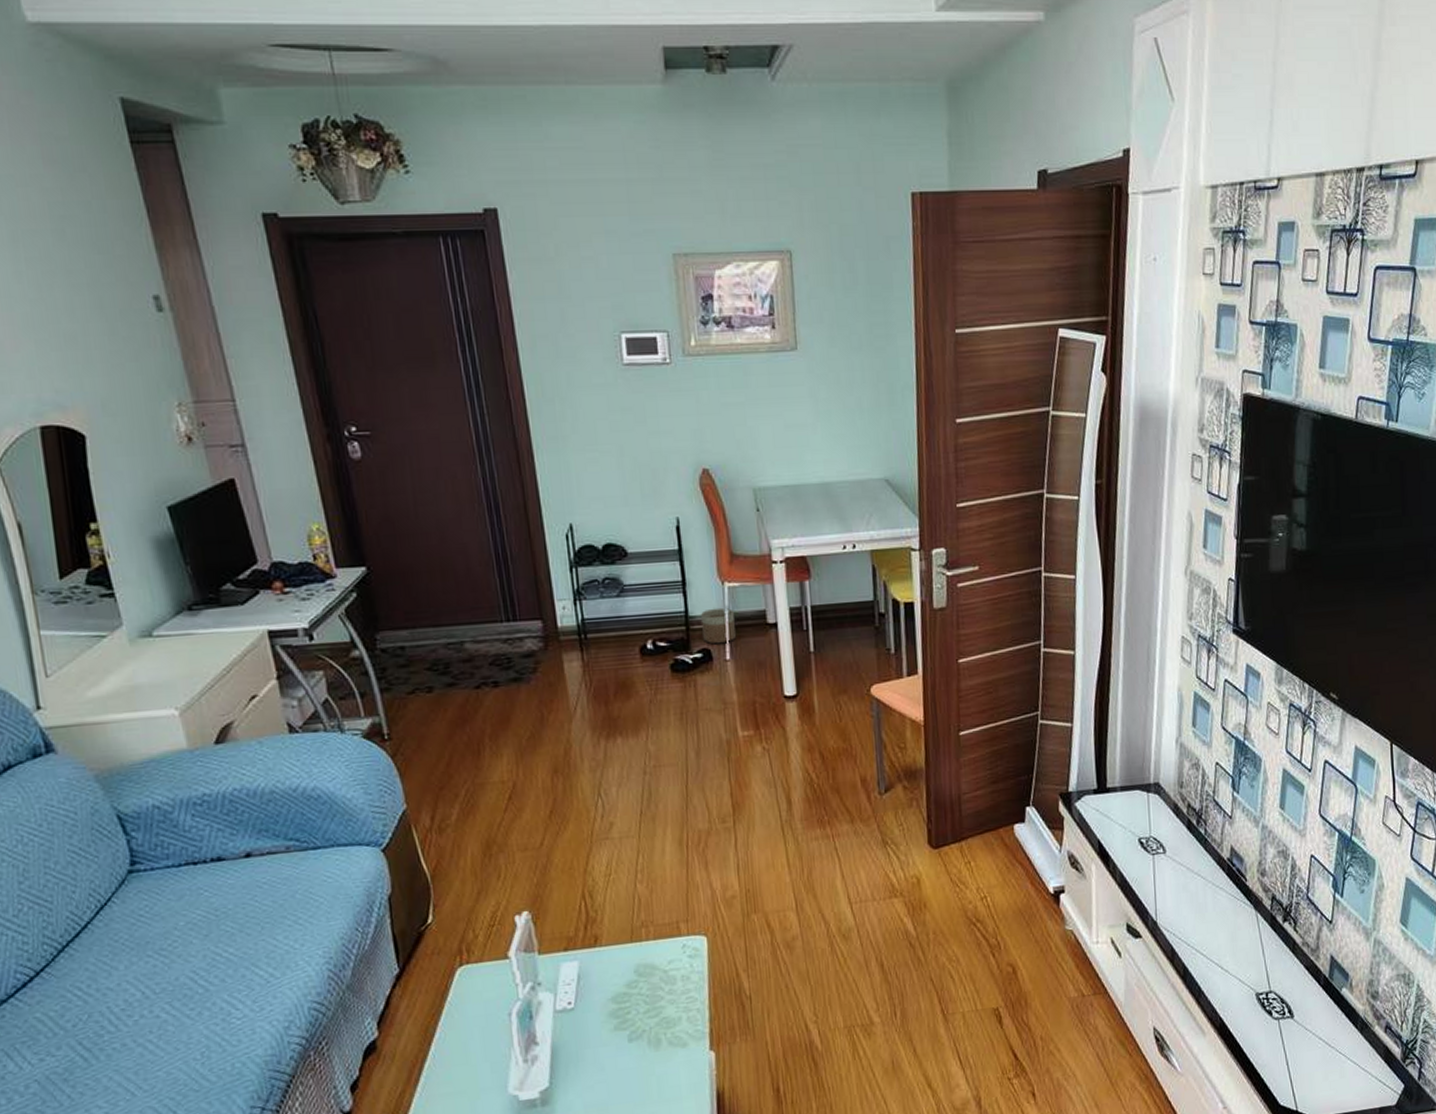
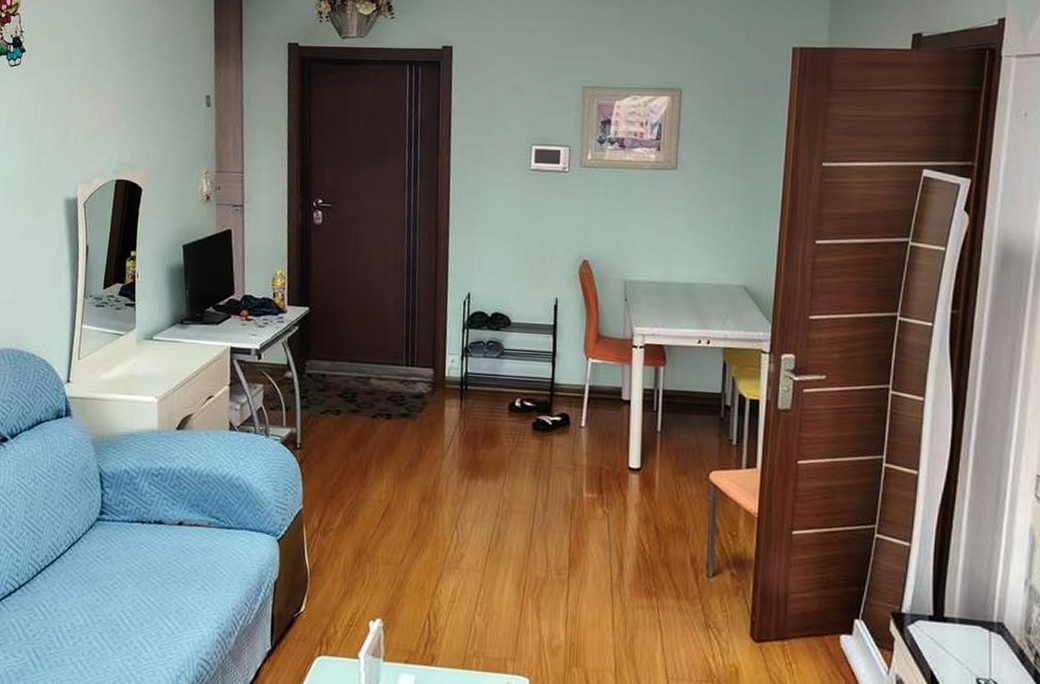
planter: present [701,607,736,644] -> none [564,379,593,412]

